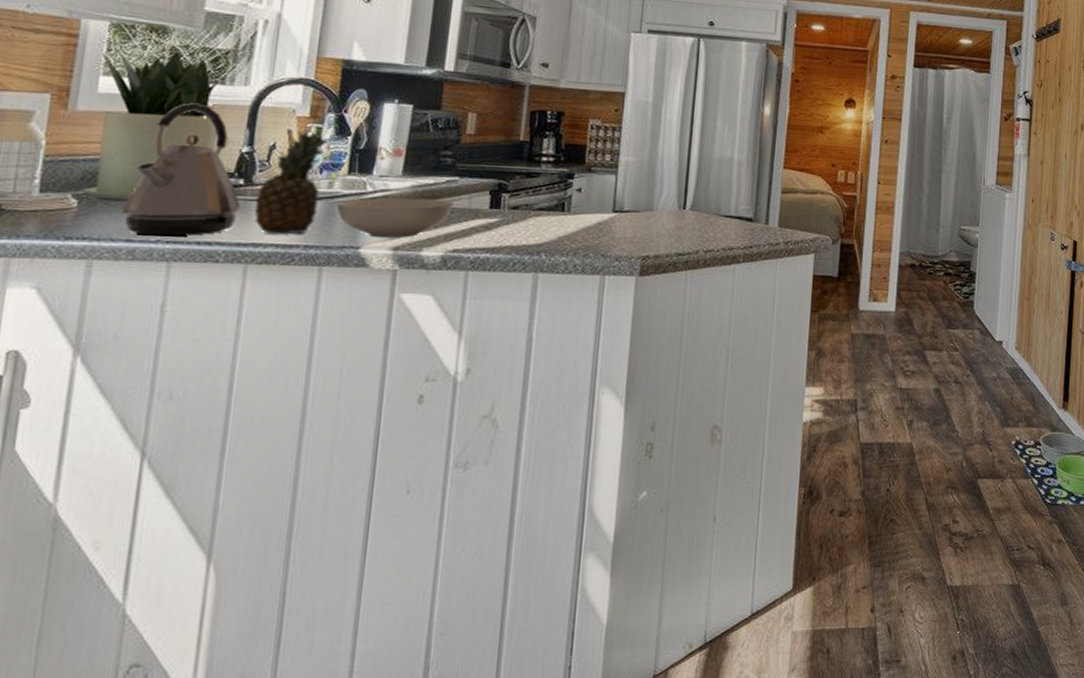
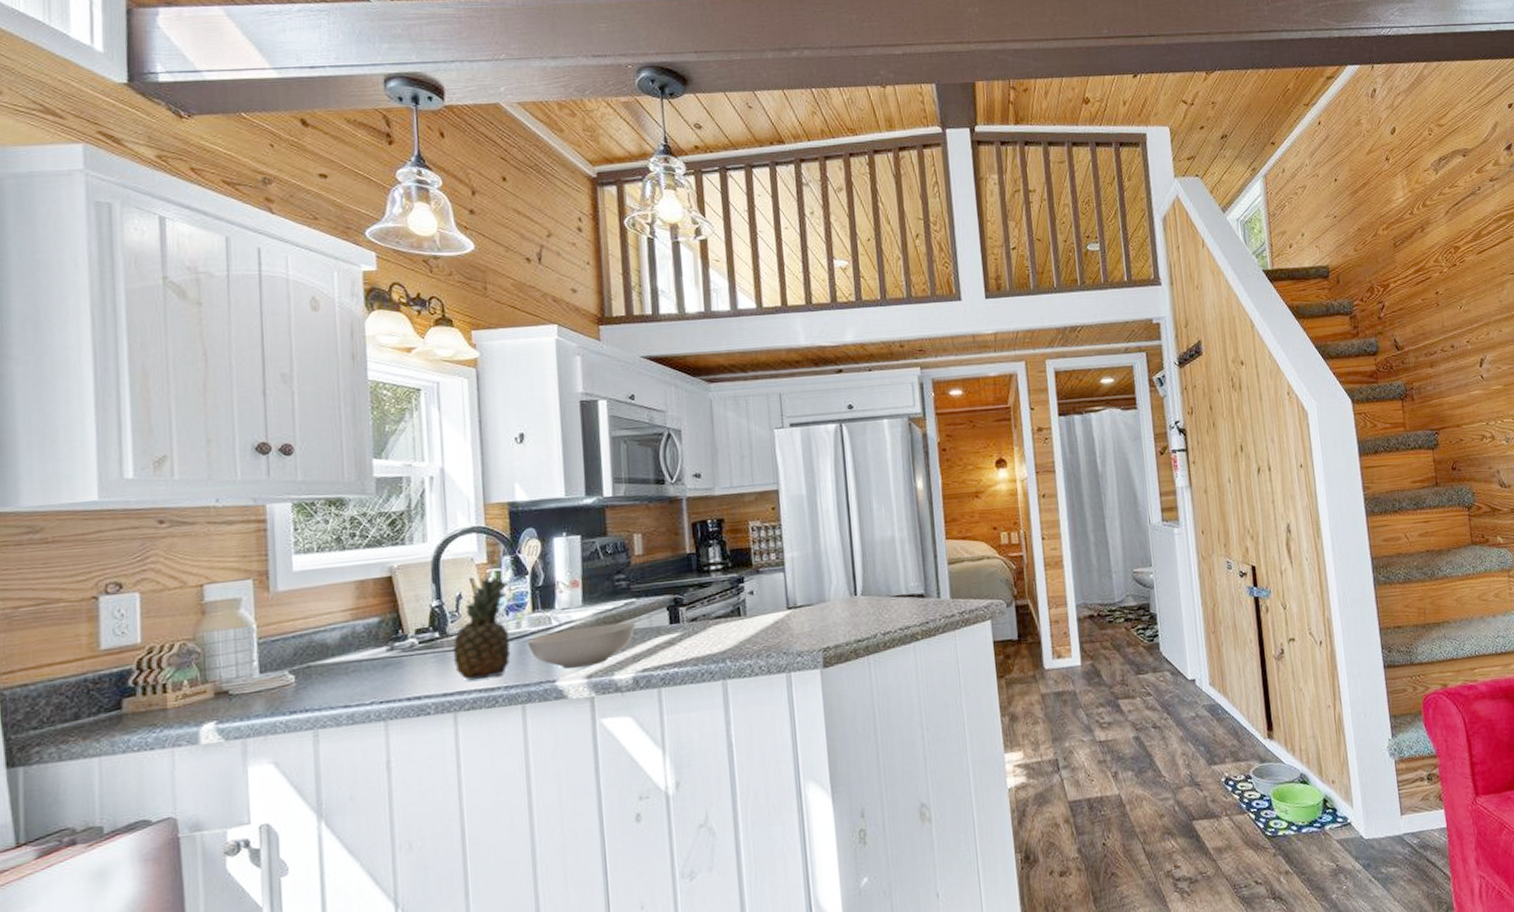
planter: present [80,50,218,202] -> none [291,520,410,672]
kettle: present [122,102,241,237] -> none [335,566,440,700]

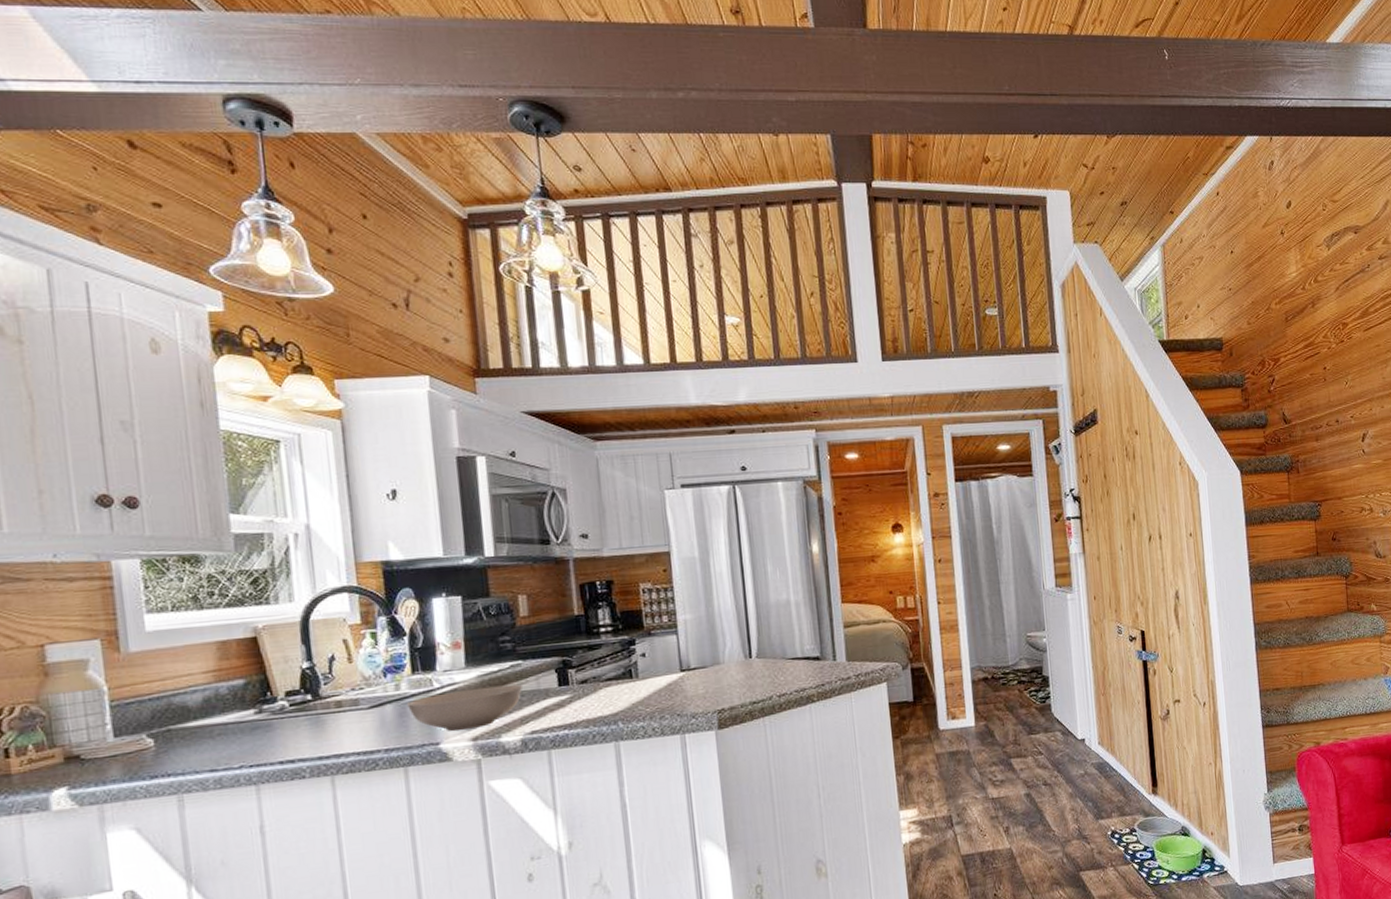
fruit: present [452,573,512,681] -> none [326,633,390,744]

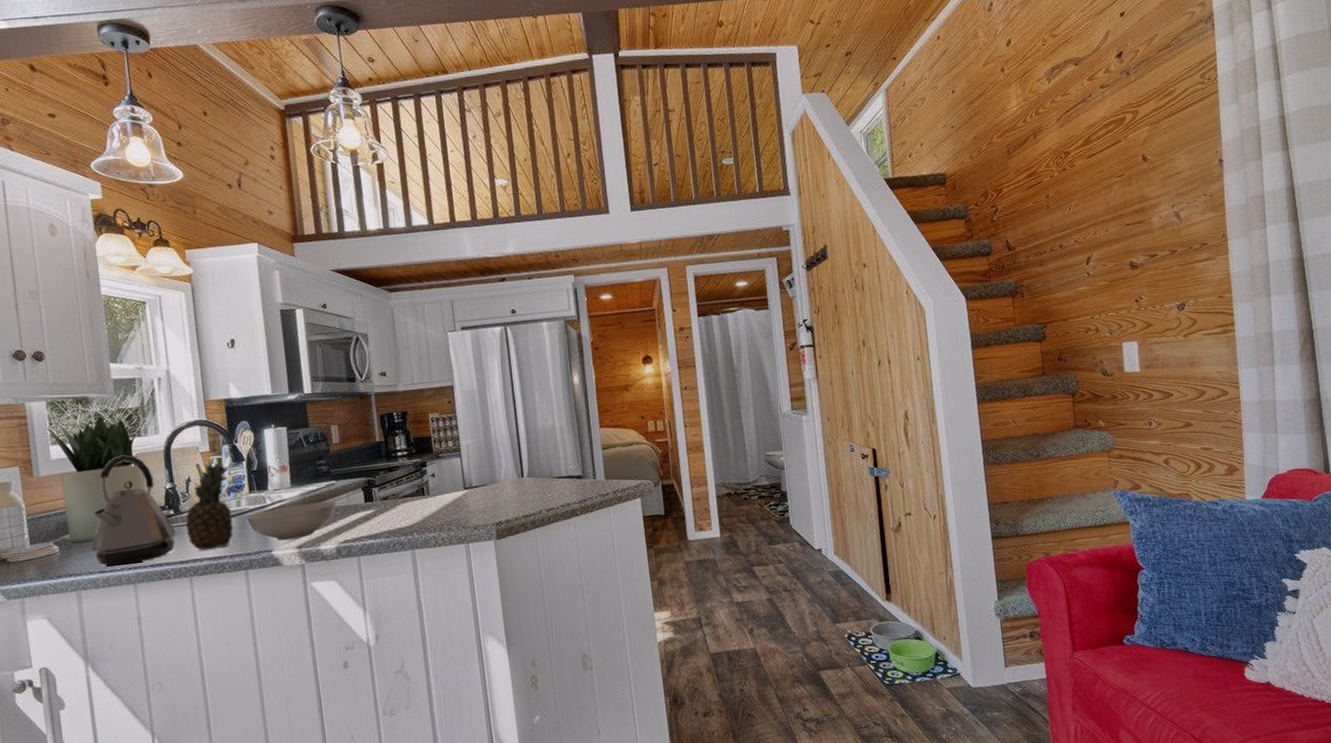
planter: none [141,578,278,736] -> present [47,416,149,544]
kettle: none [199,626,314,764] -> present [91,454,176,567]
fruit: none [326,633,390,744] -> present [185,459,234,551]

